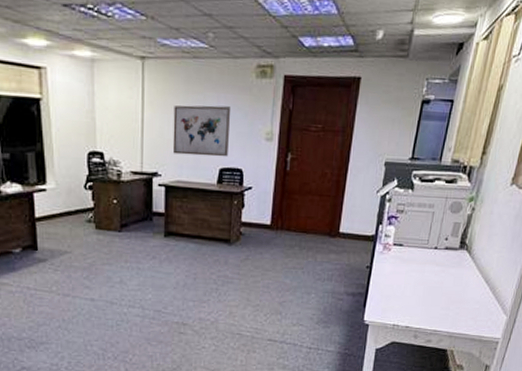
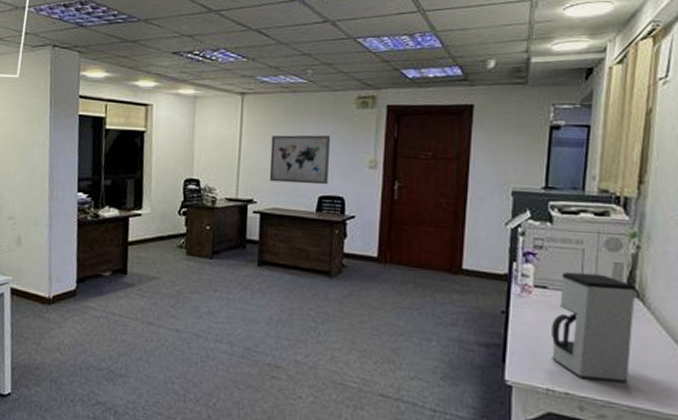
coffee maker: none [400,231,467,316] -> present [552,271,636,383]

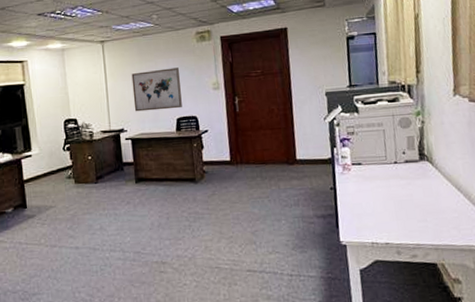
coffee maker: present [552,271,636,383] -> none [368,147,430,230]

